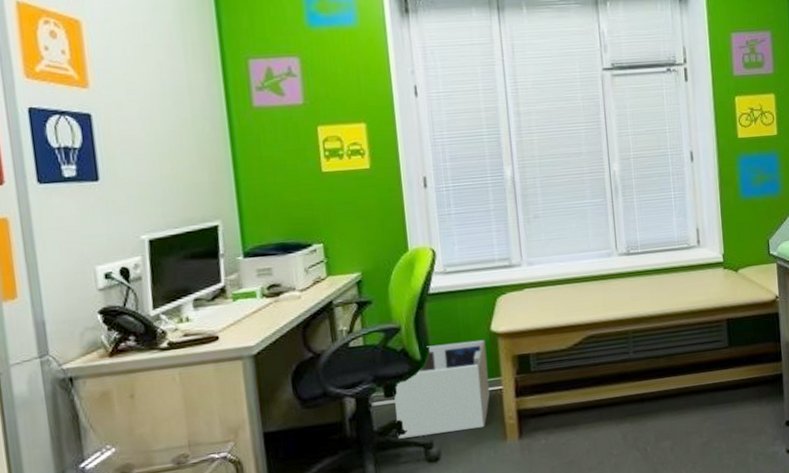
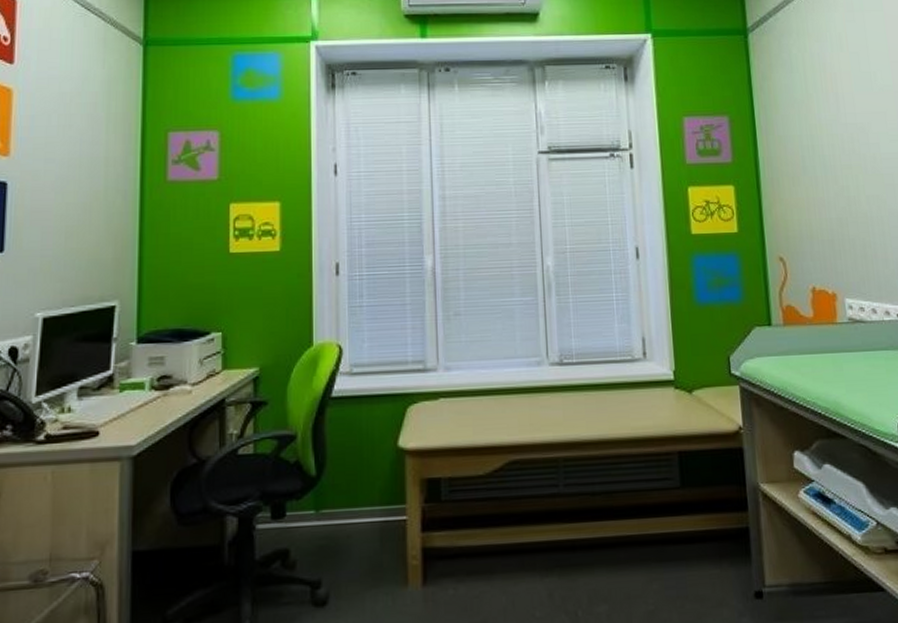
architectural model: present [394,340,490,439] -> none [282,457,392,573]

